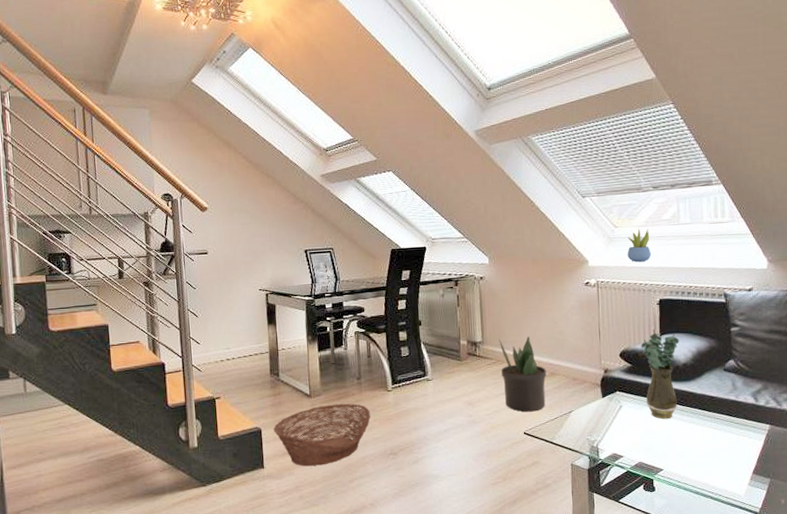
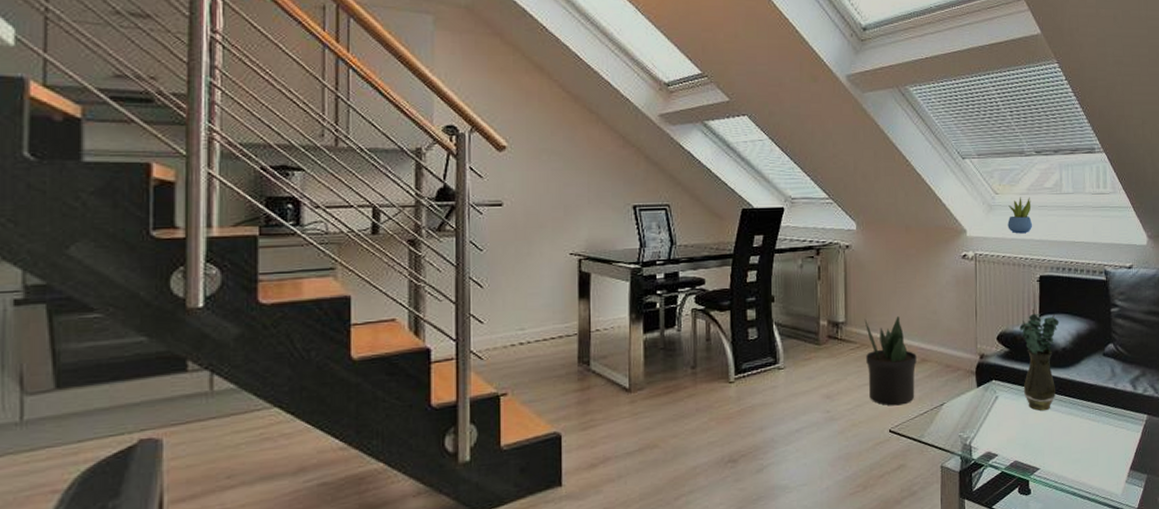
basket: present [273,403,371,467] -> none [577,398,707,482]

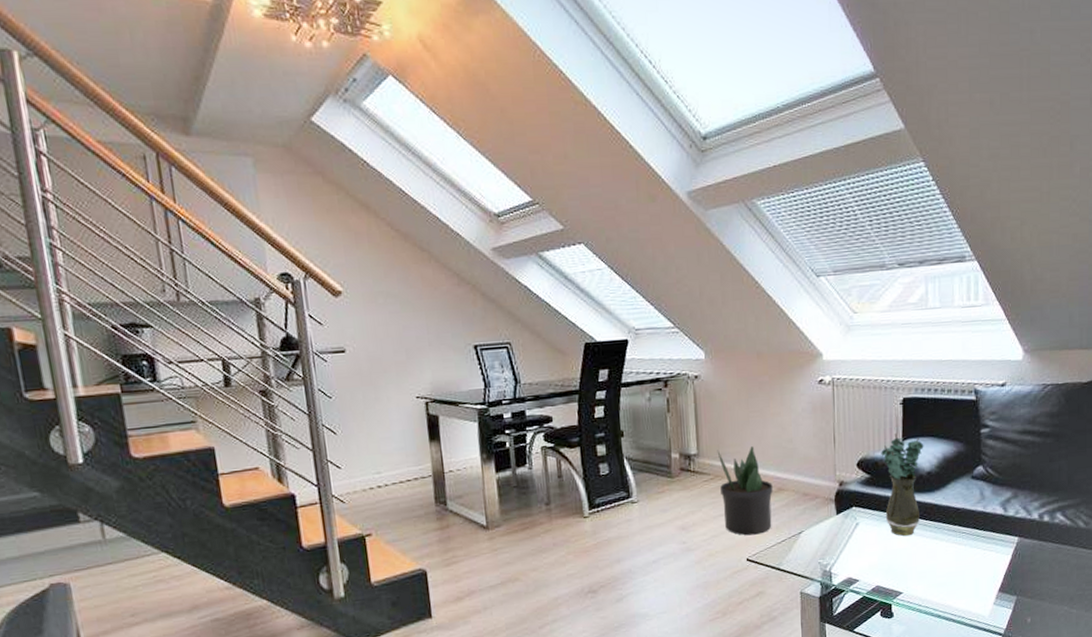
succulent plant: present [1008,196,1032,233] -> none [867,314,894,354]

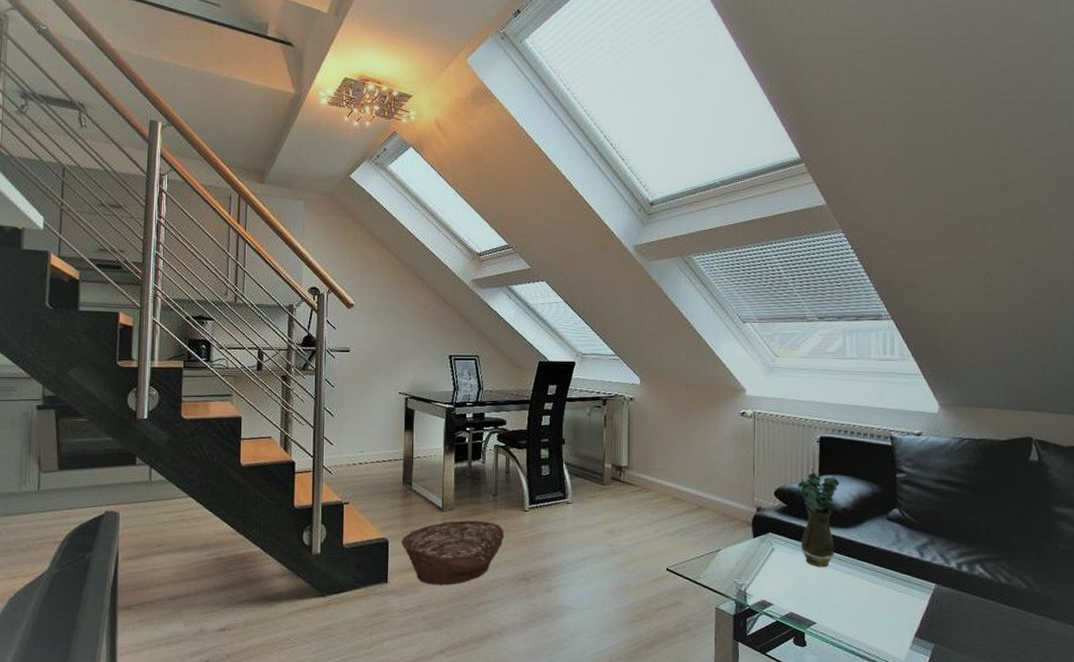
basket: none [441,534,564,613] -> present [400,520,505,585]
planter: present [717,446,773,536] -> none [645,465,694,547]

